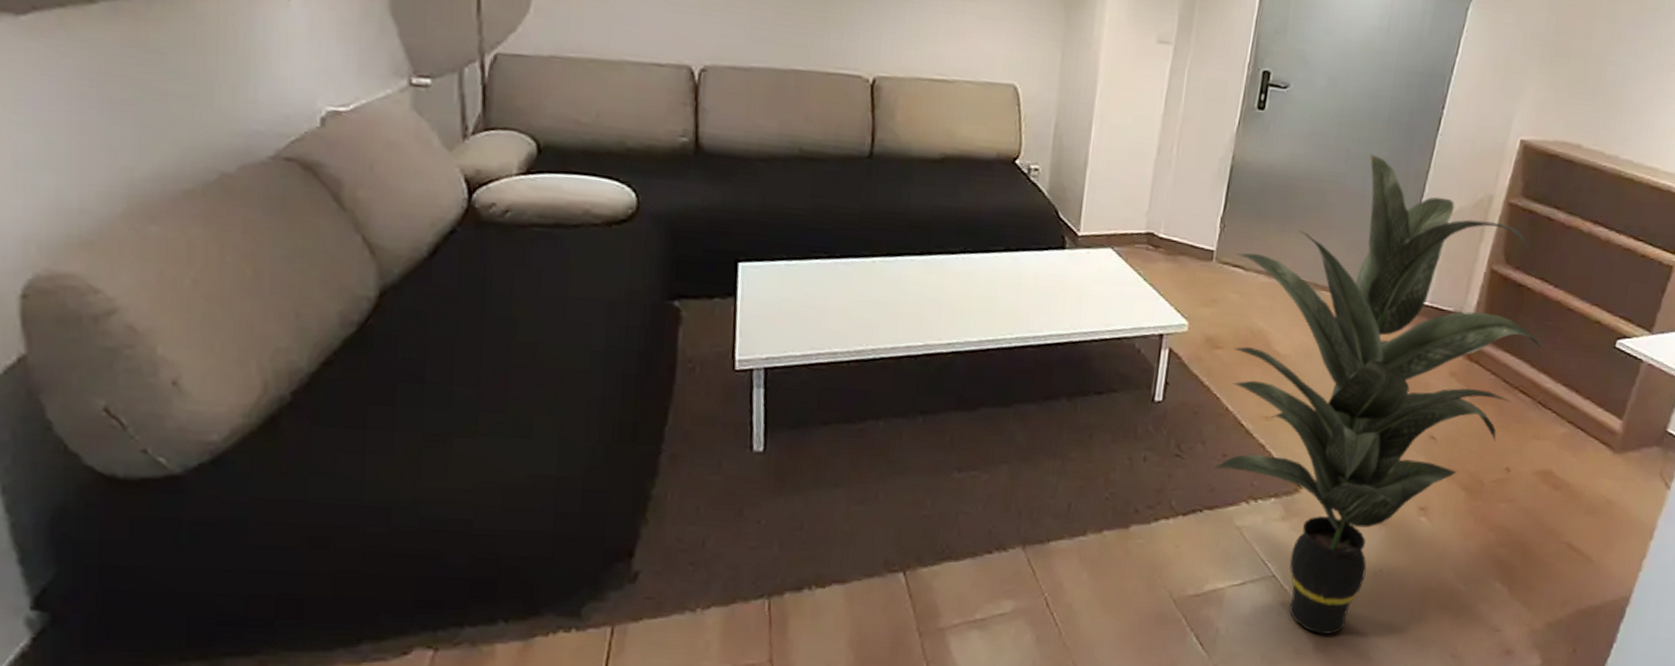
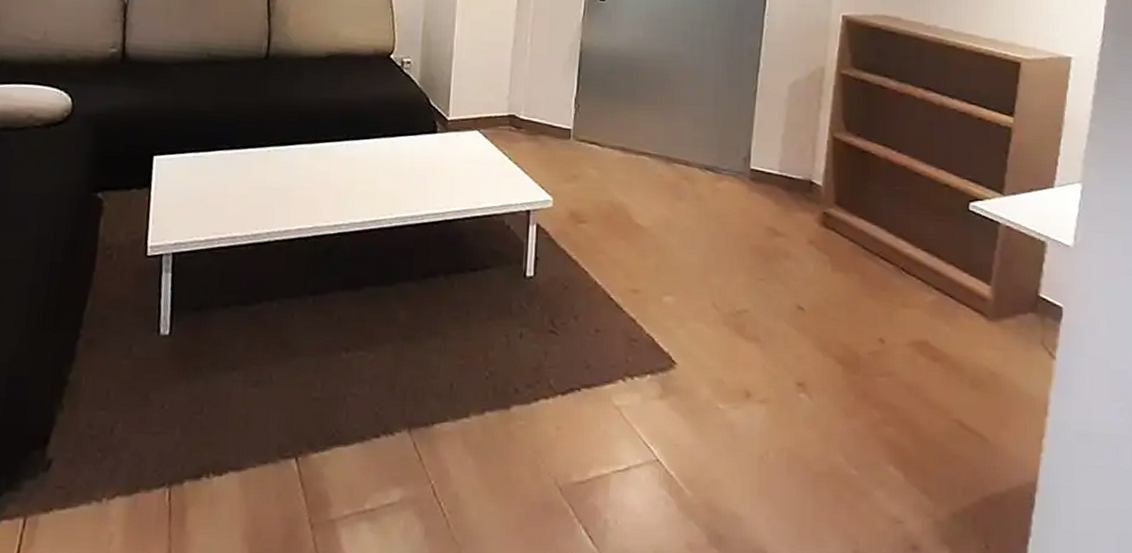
indoor plant: present [1214,154,1551,634] -> none [588,35,906,526]

